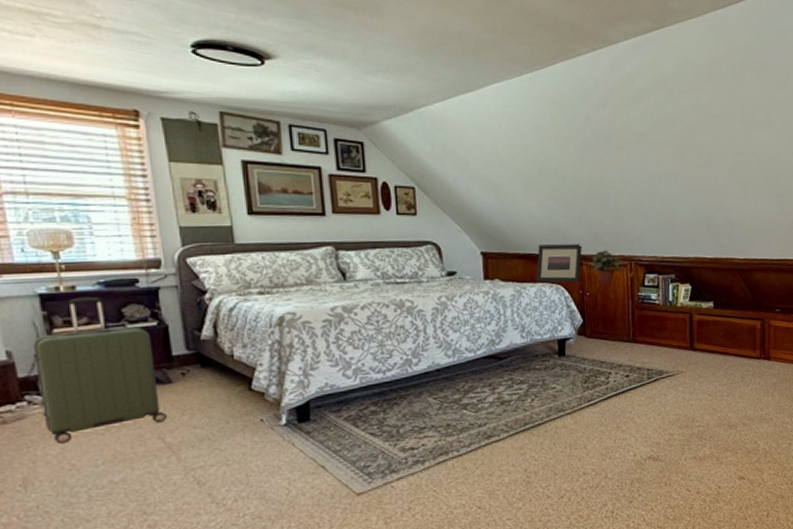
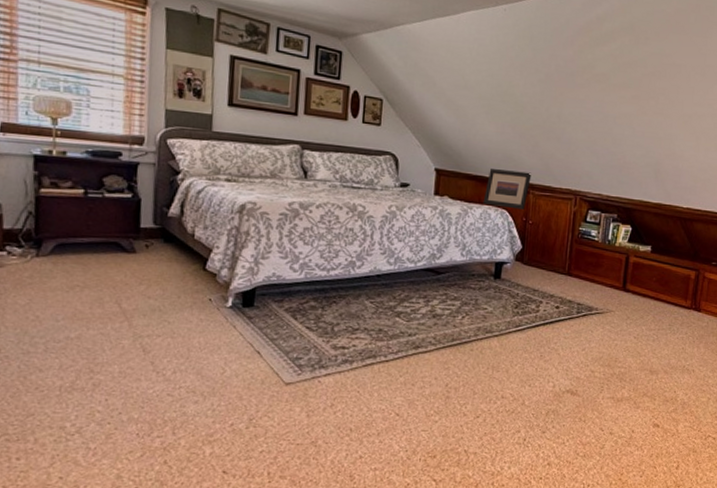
suitcase: present [32,296,167,444] -> none [19,162,126,295]
potted plant: present [590,250,624,286] -> none [537,182,569,217]

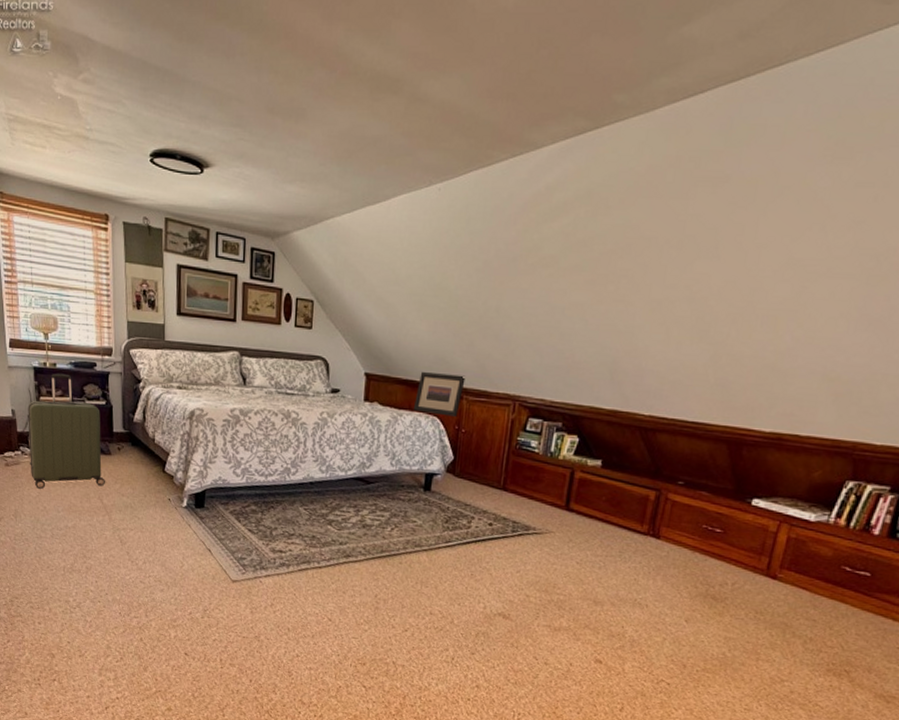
suitcase: none [19,162,126,295] -> present [27,373,105,489]

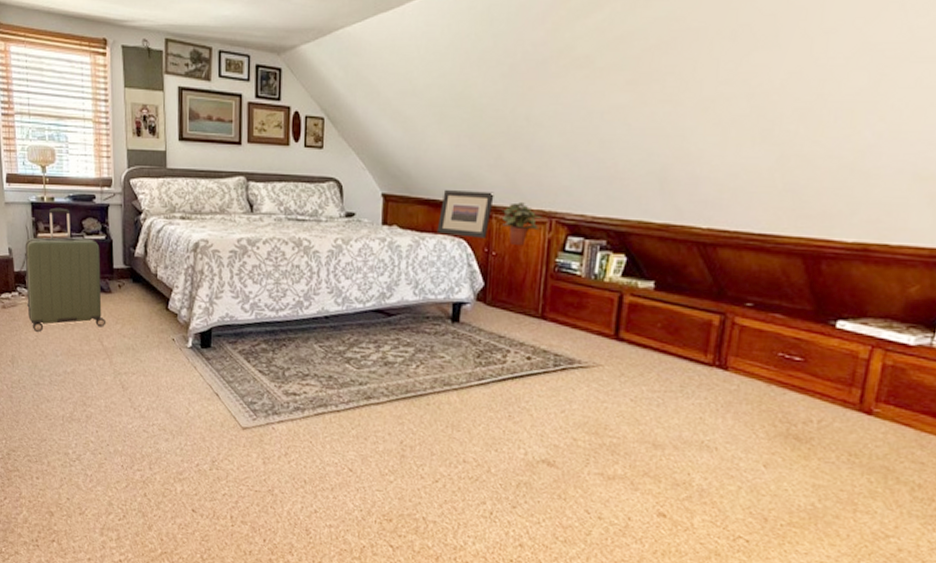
potted plant: none [471,386,507,425] -> present [501,202,542,247]

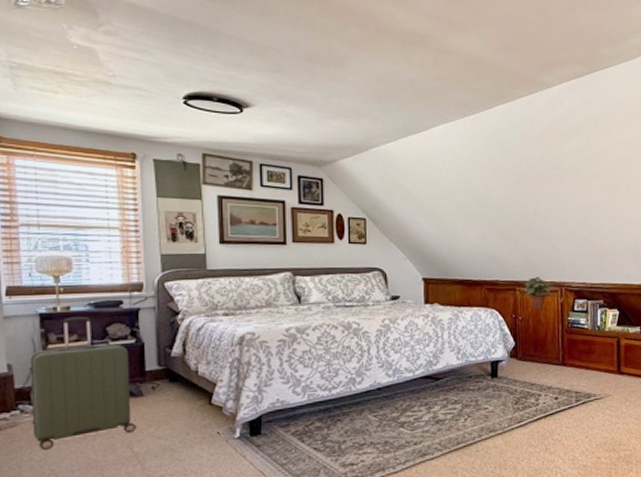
picture frame: present [436,190,494,238] -> none [472,270,516,308]

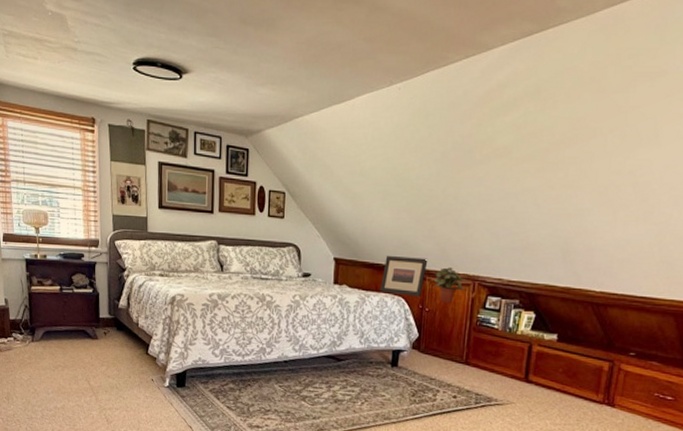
suitcase: present [28,316,136,450] -> none [19,264,92,372]
picture frame: none [472,270,516,308] -> present [379,256,428,297]

